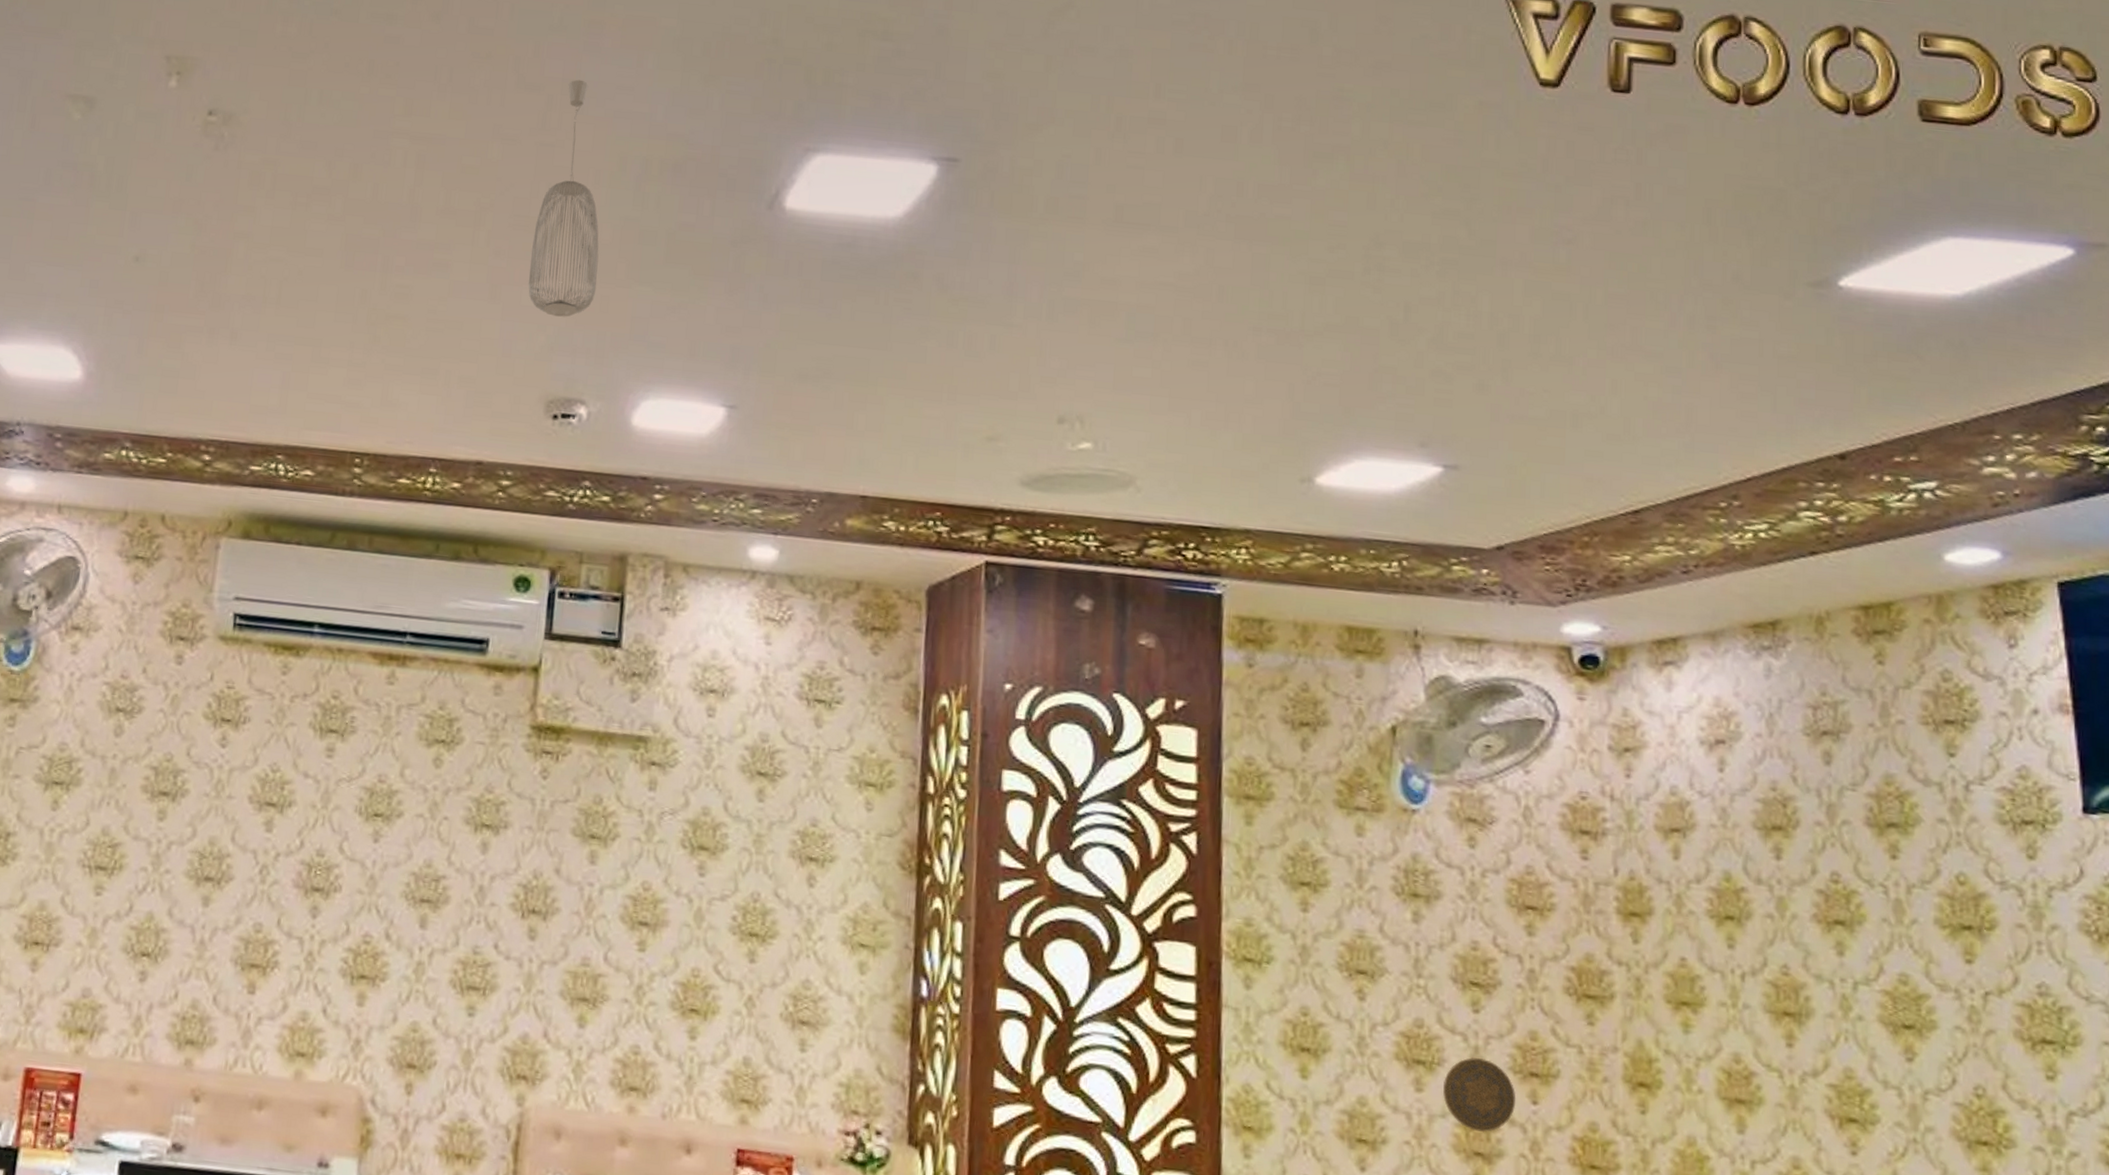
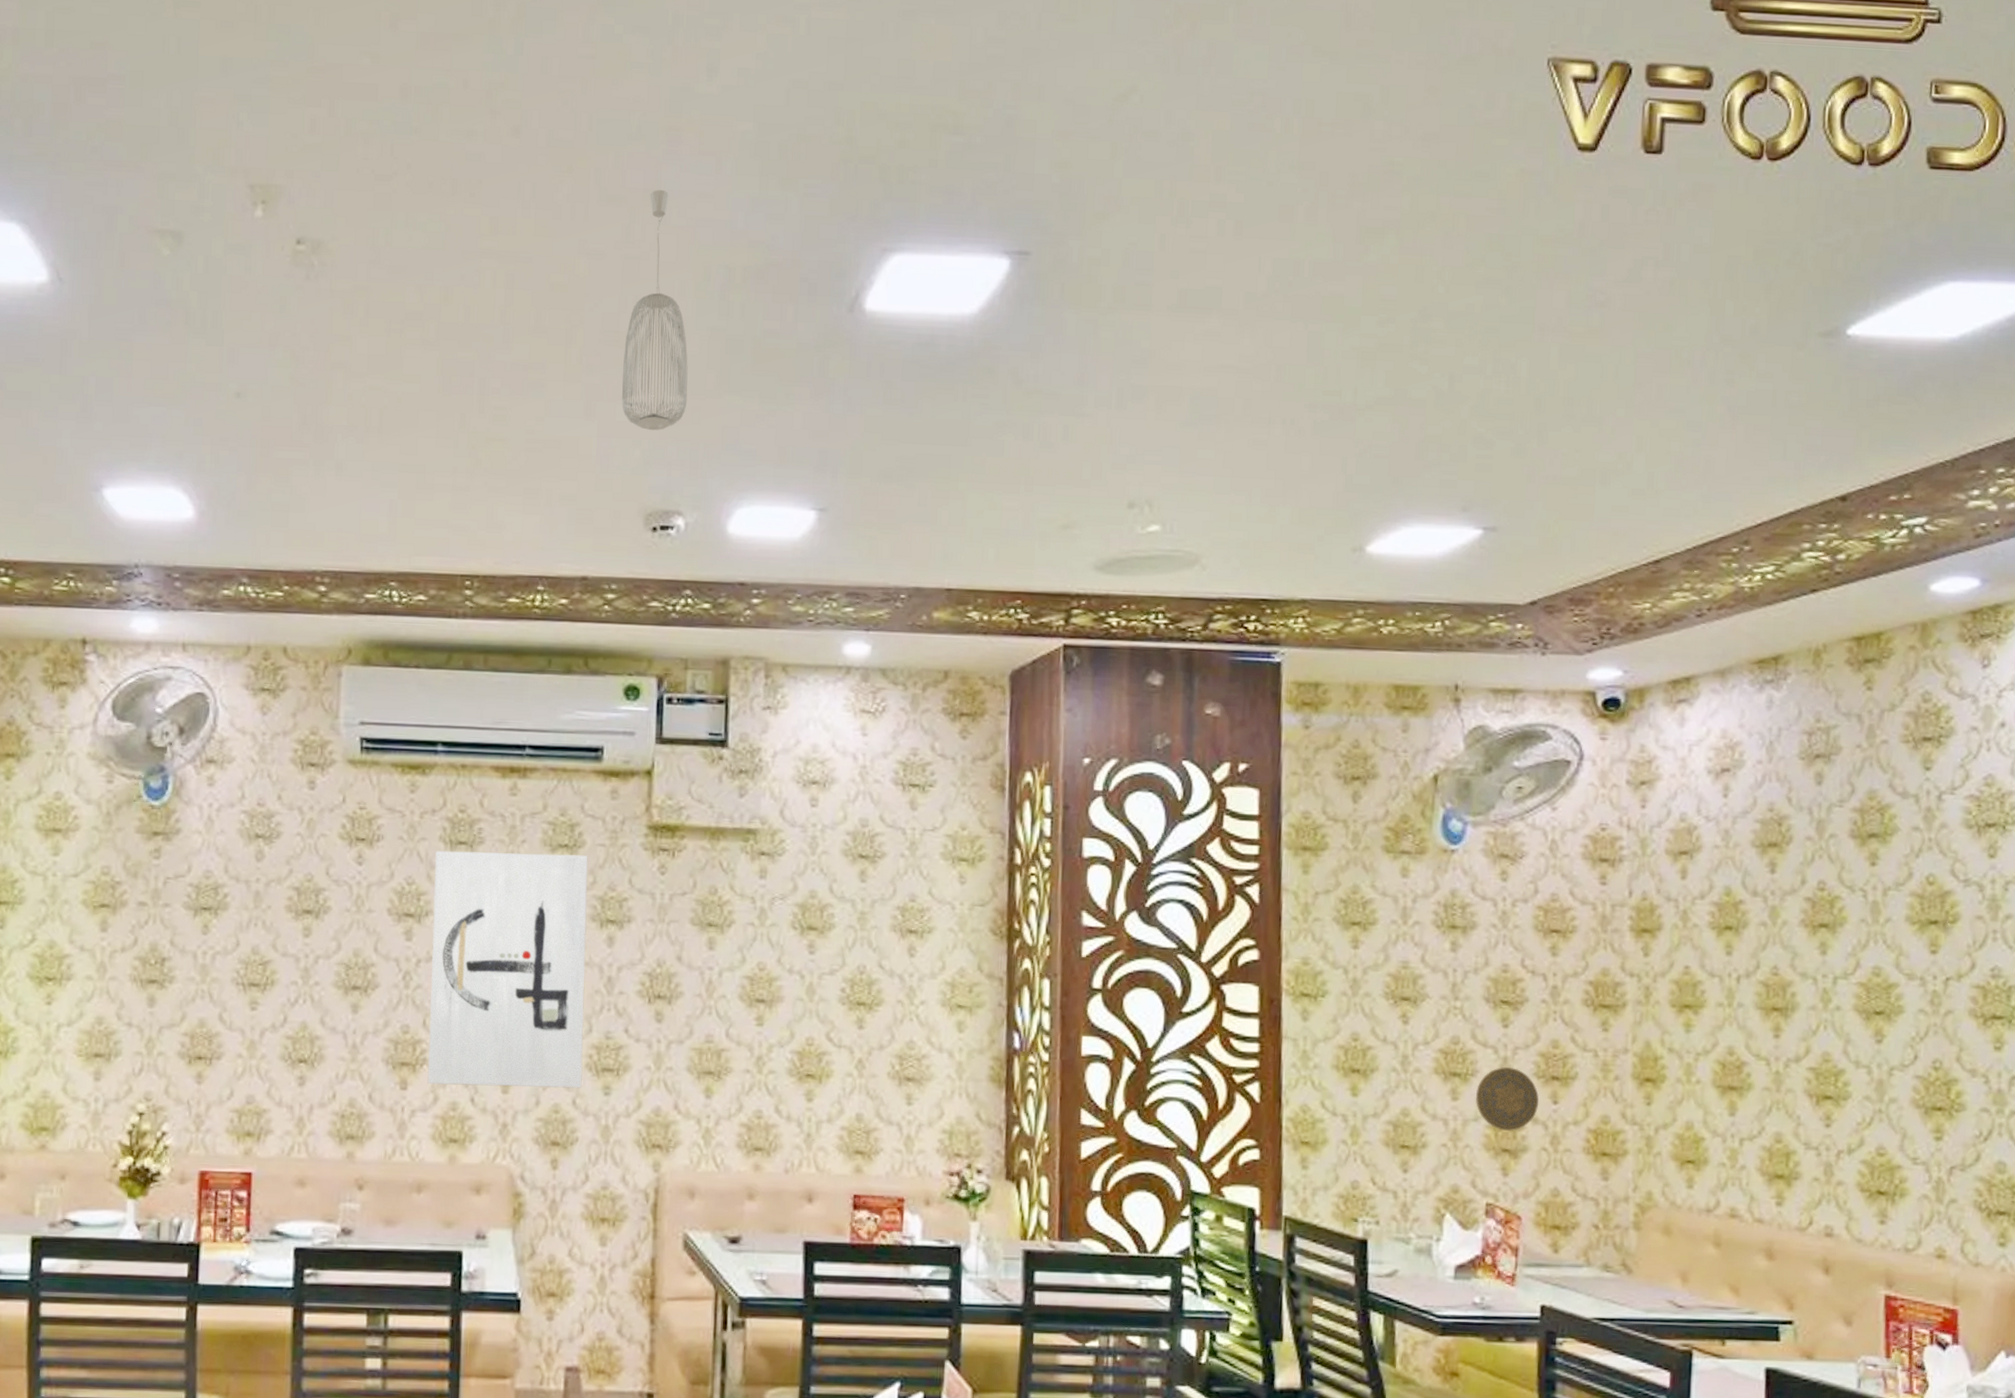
wall art: none [277,737,466,1007] -> present [427,850,588,1088]

